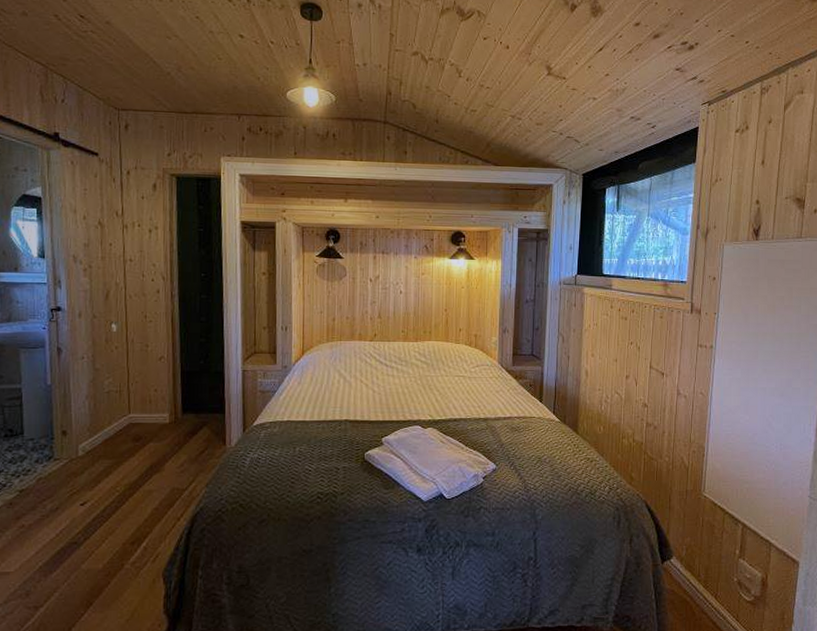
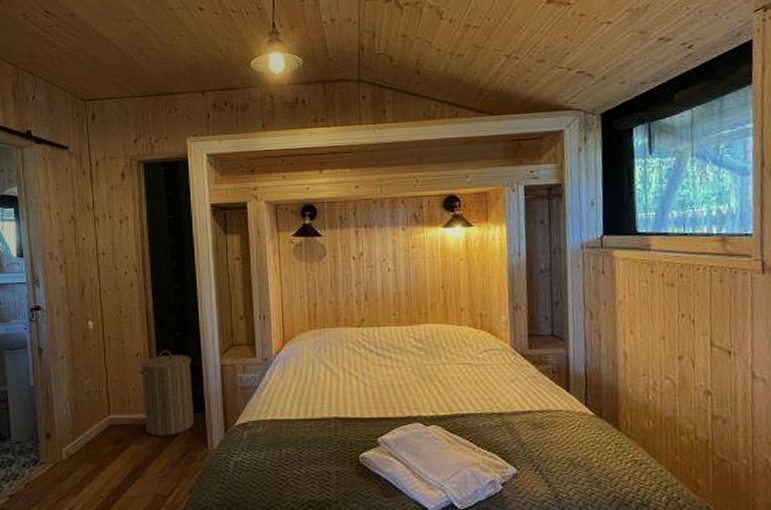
laundry hamper: none [161,354,215,434] -> present [138,350,195,436]

